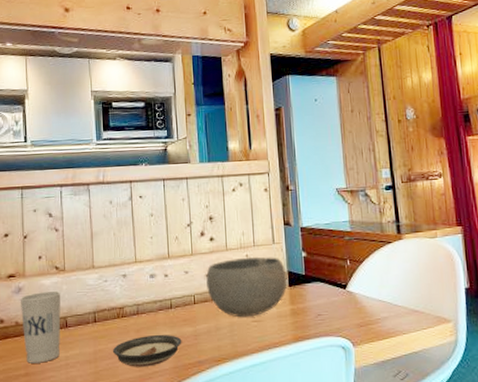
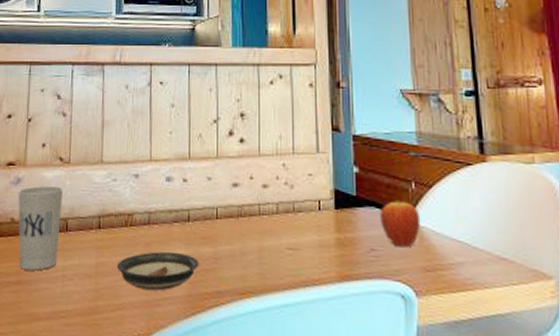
bowl: present [206,256,288,318] -> none [233,166,333,243]
fruit: none [323,274,355,311] -> present [380,199,421,248]

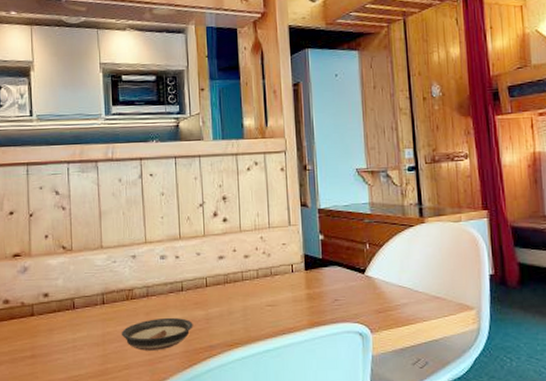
cup: present [18,185,64,271] -> none [25,271,68,345]
fruit: present [380,199,421,248] -> none [341,258,374,296]

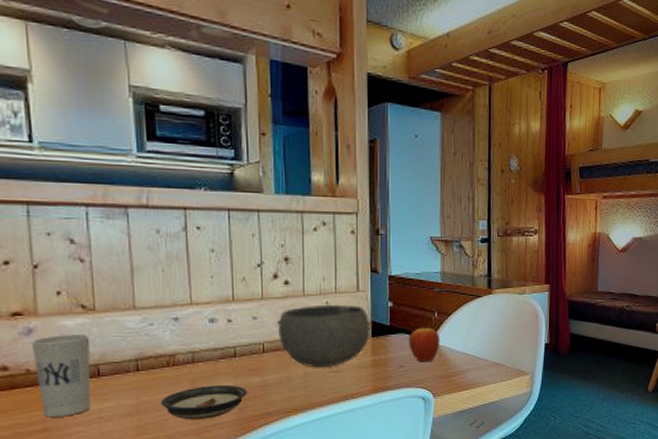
cup: none [25,271,68,345] -> present [30,333,91,417]
bowl: none [219,238,304,302] -> present [278,304,370,368]
fruit: none [341,258,374,296] -> present [408,326,440,363]

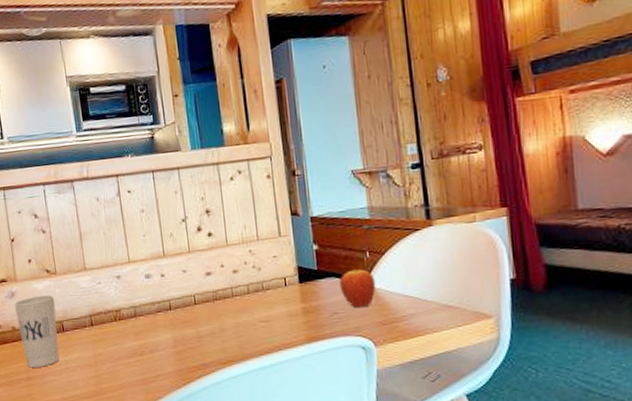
saucer: present [160,384,247,420] -> none [112,336,185,371]
bowl: present [278,304,370,368] -> none [206,251,298,318]

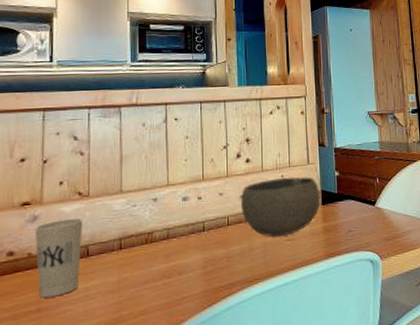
bowl: none [206,251,298,318] -> present [241,177,321,237]
fruit: present [339,268,376,308] -> none [354,192,383,226]

